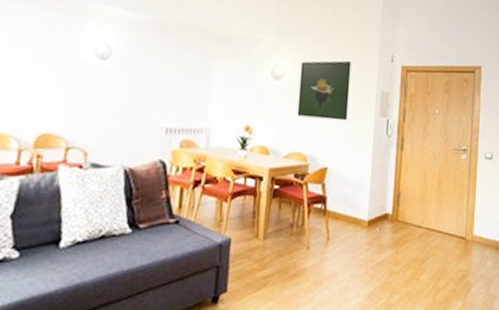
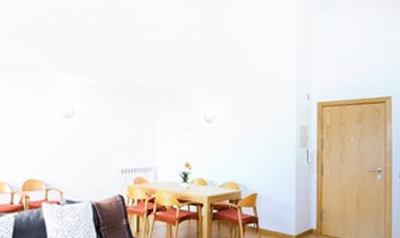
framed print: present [297,60,351,121] -> none [228,102,272,153]

